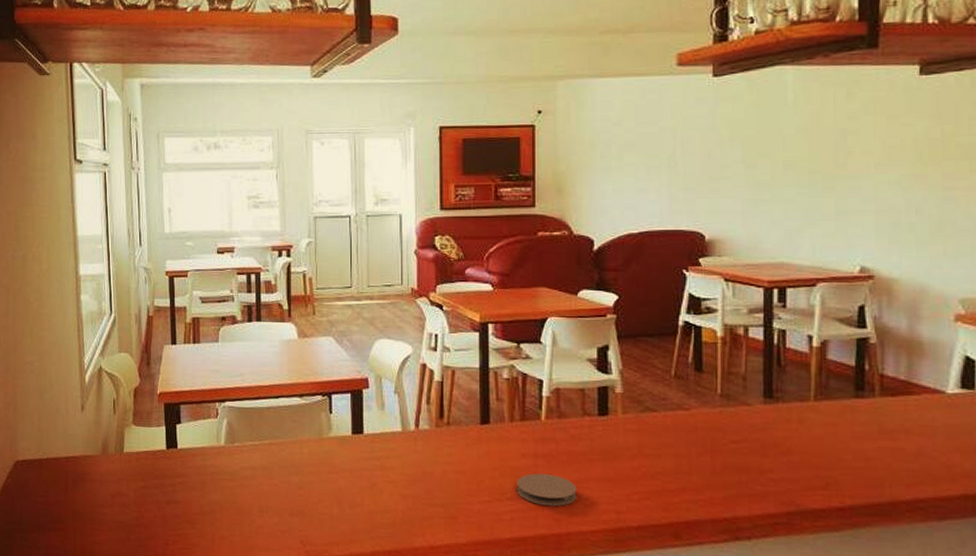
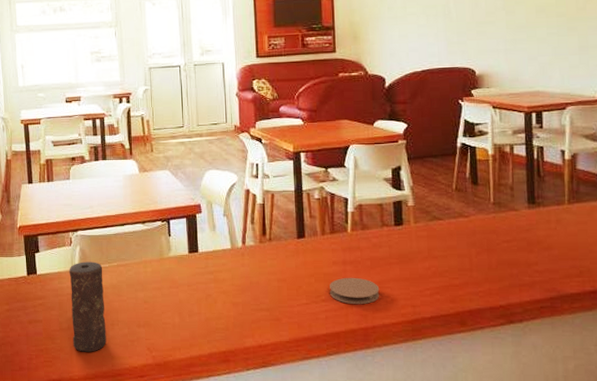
candle: none [214,437,254,541] -> present [69,262,106,352]

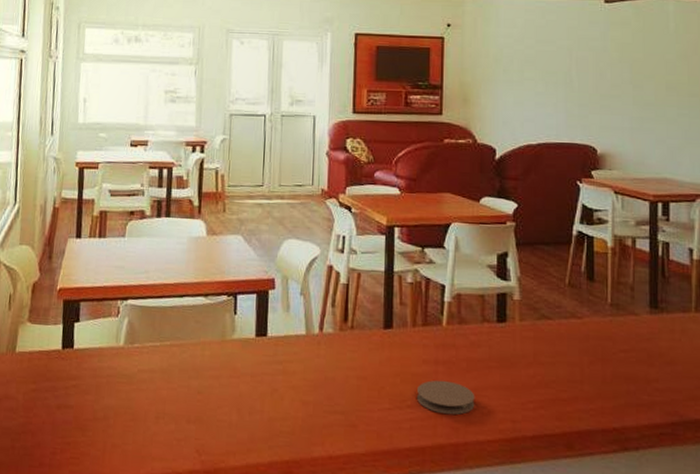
candle: present [69,262,106,352] -> none [107,337,153,450]

